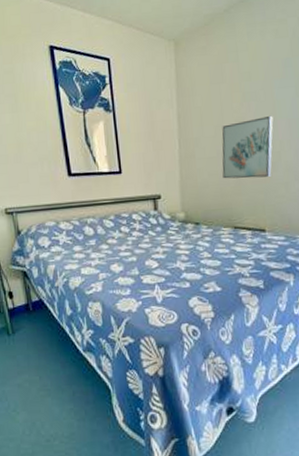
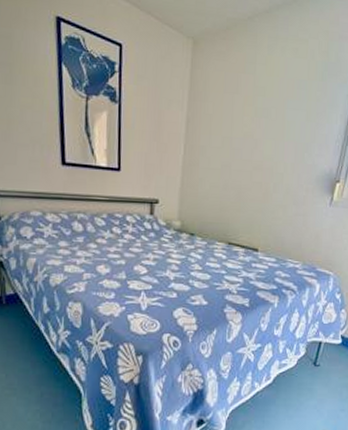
wall art: present [222,115,273,179] -> none [224,135,281,197]

